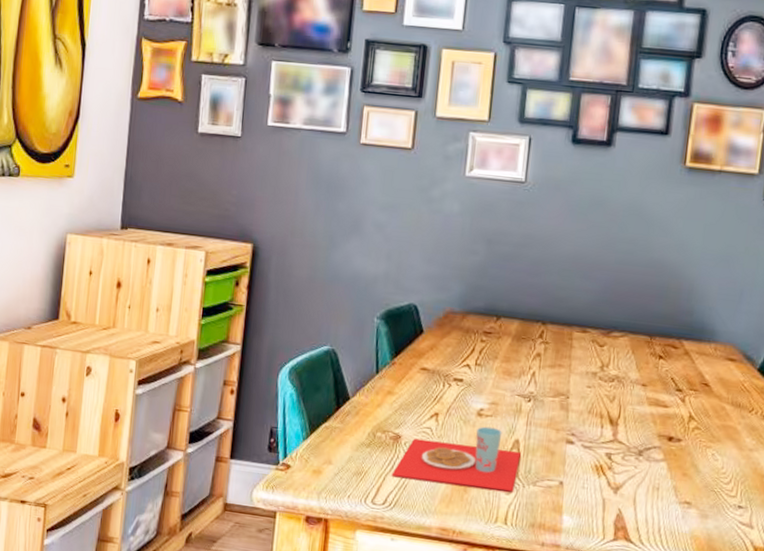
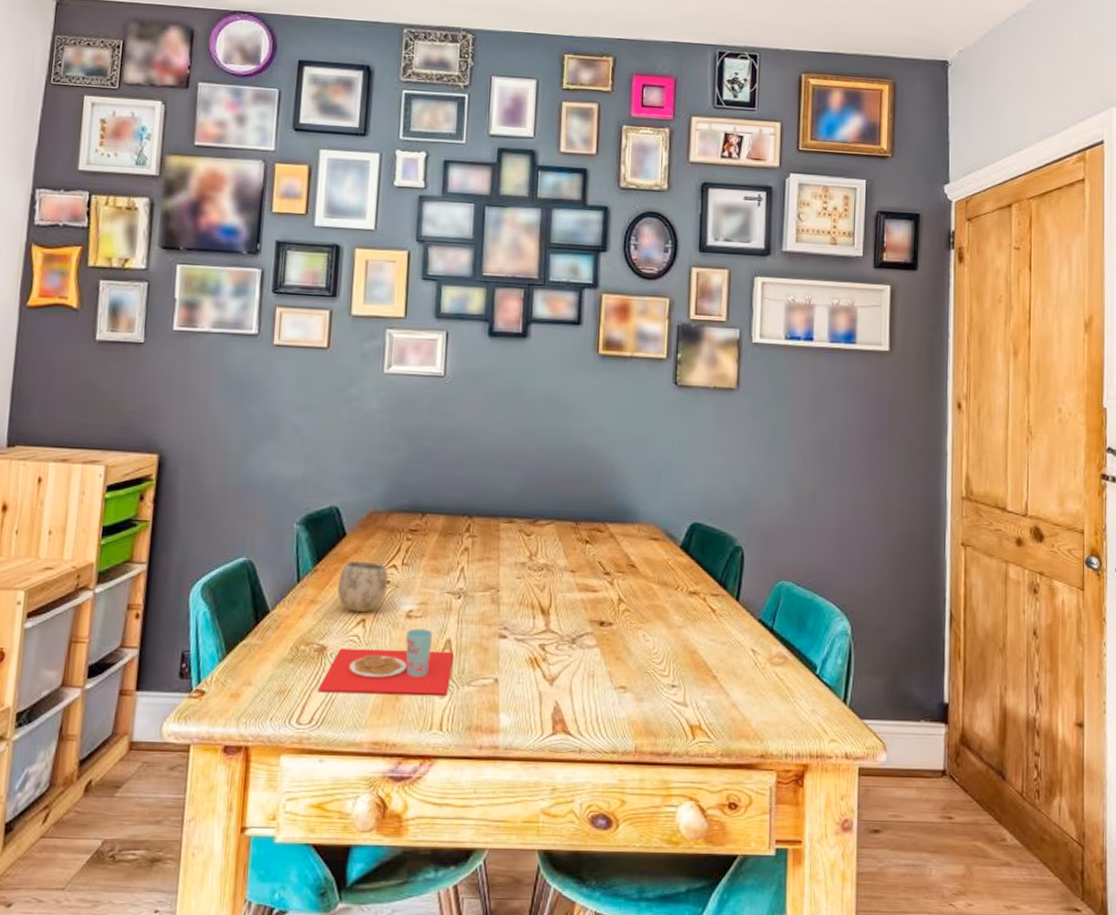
mug: none [413,357,463,407] -> present [338,560,389,613]

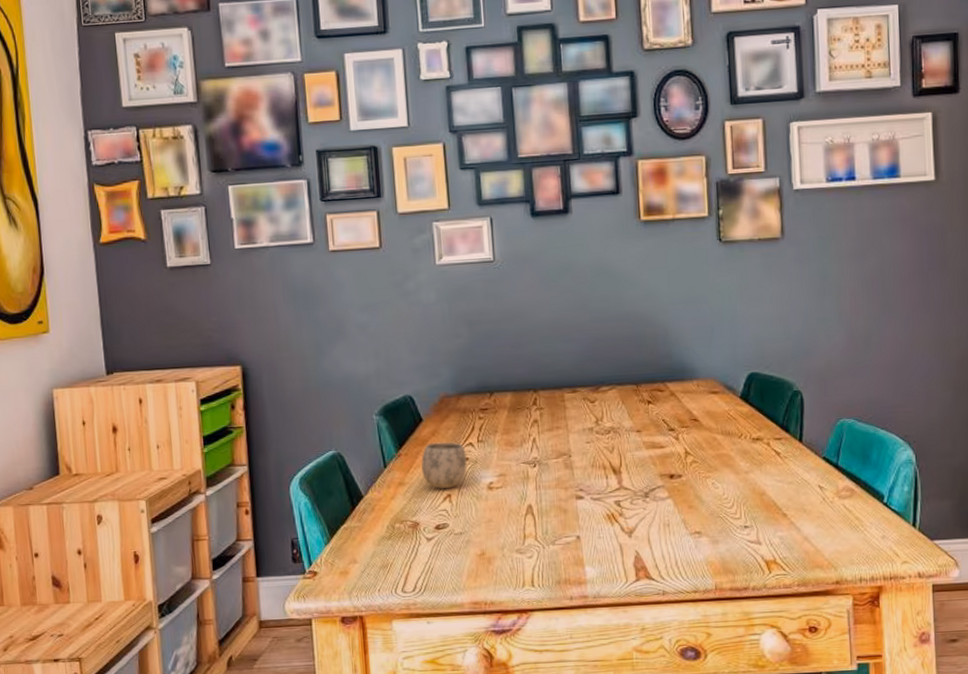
place setting: present [317,628,453,695] -> none [416,497,536,562]

